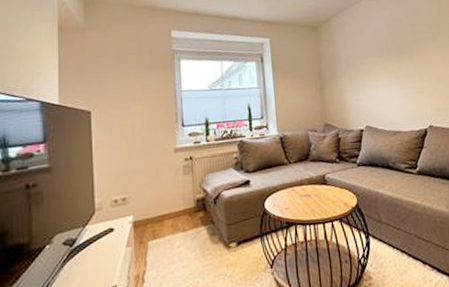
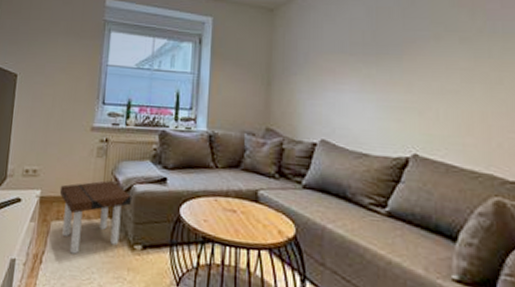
side table: none [152,193,221,266] -> present [59,181,131,254]

